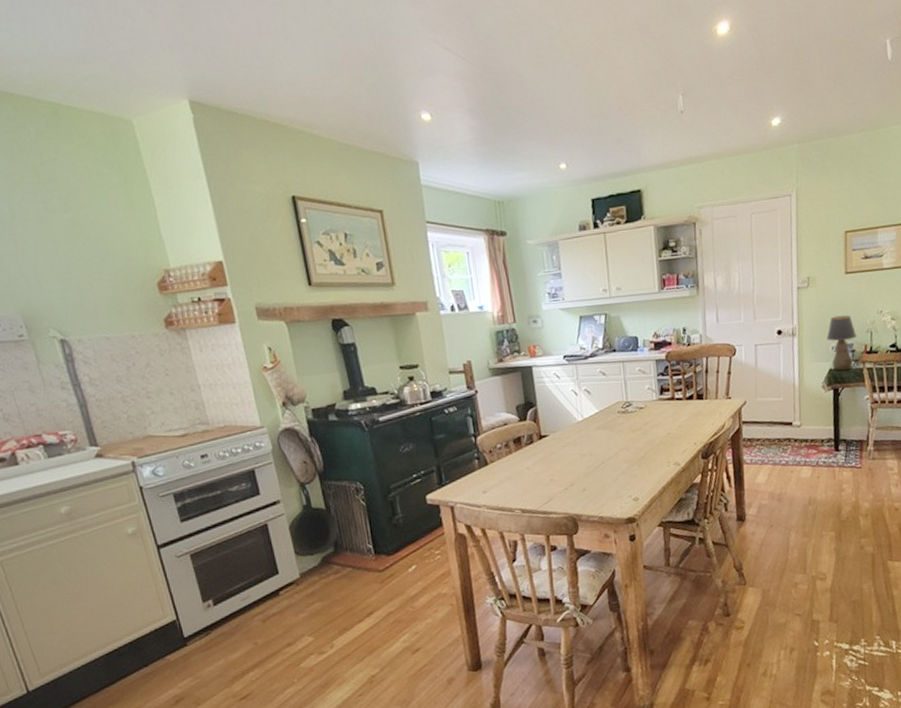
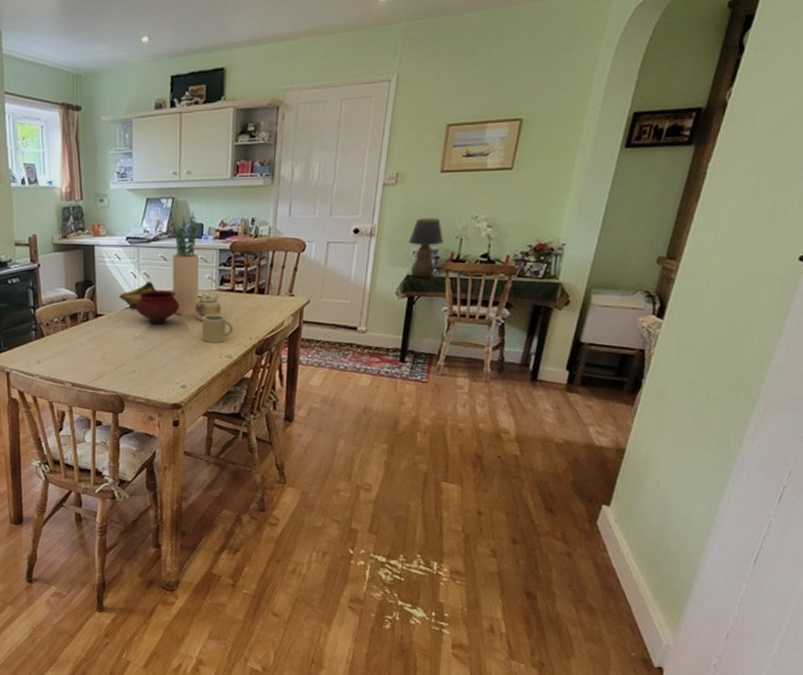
fruit: none [562,397,599,426] -> present [119,281,157,309]
bowl: none [579,404,624,440] -> present [135,289,180,324]
vase: none [611,326,641,428] -> present [172,212,200,315]
teapot: none [638,404,665,432] -> present [195,295,222,321]
mug: none [646,423,678,453] -> present [201,315,233,344]

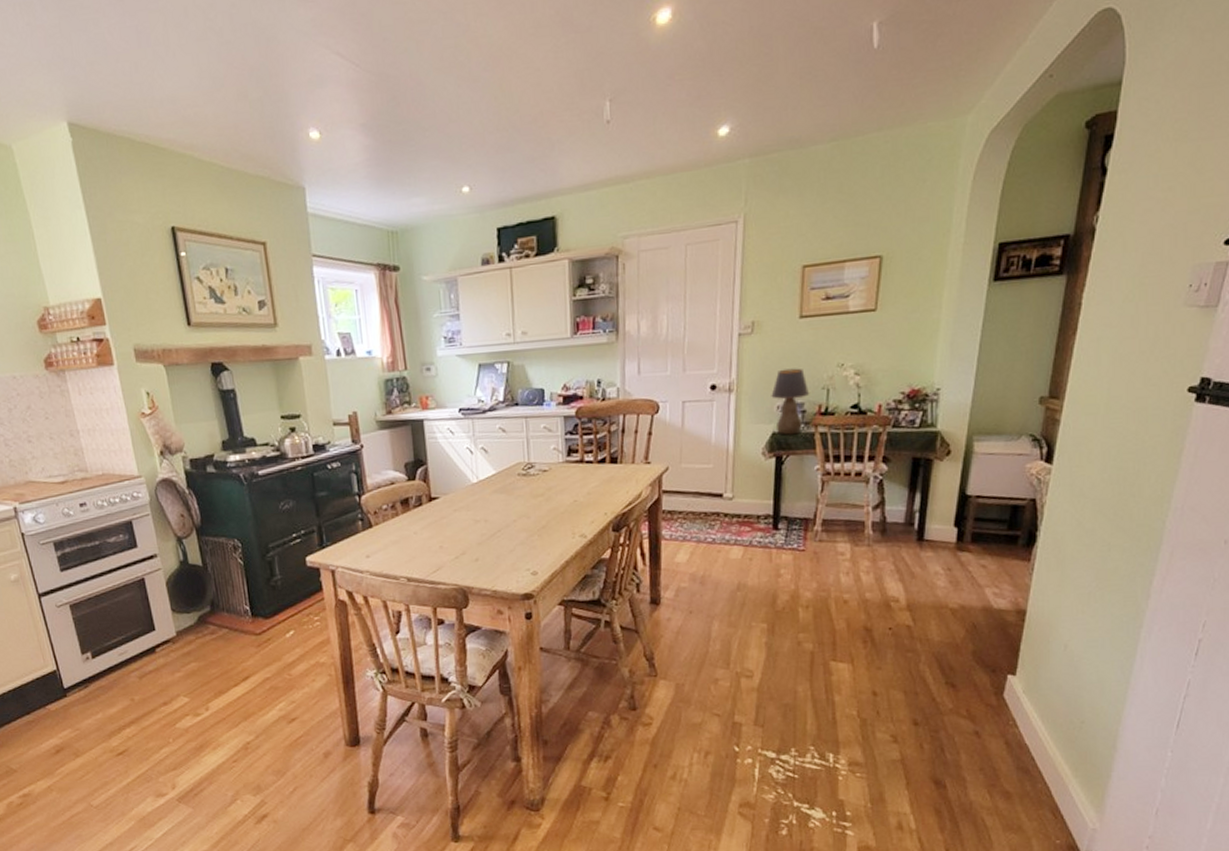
fruit: present [119,281,157,309] -> none [455,456,497,489]
bowl: present [135,289,180,324] -> none [474,465,524,505]
vase: present [172,212,200,315] -> none [512,376,545,493]
teapot: present [195,295,222,321] -> none [541,467,571,498]
mug: present [201,315,233,344] -> none [549,489,586,523]

